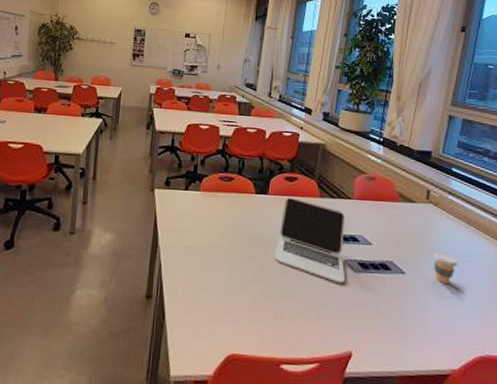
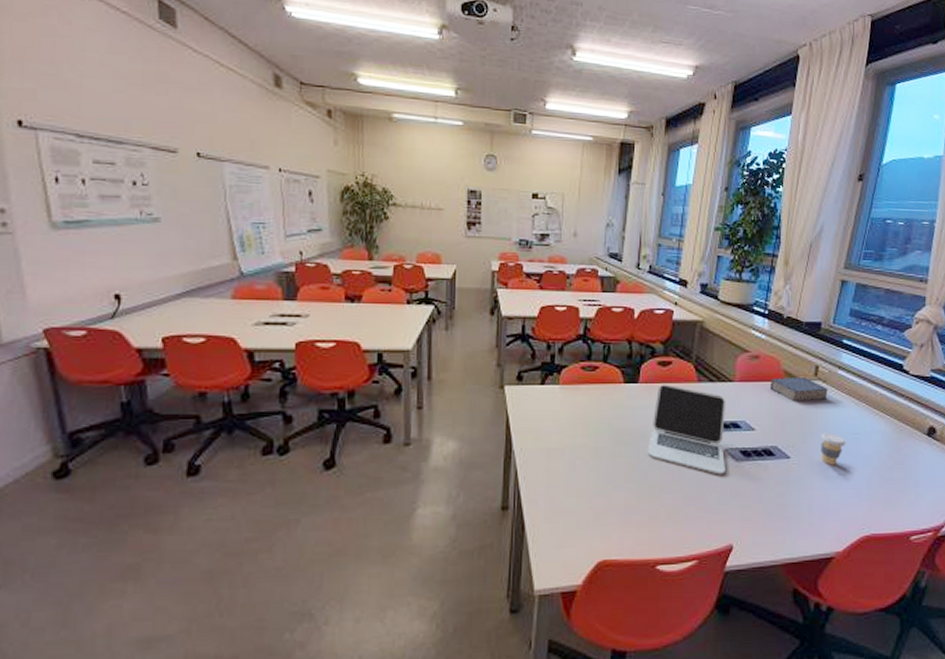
book: none [385,198,440,222] -> present [770,378,828,401]

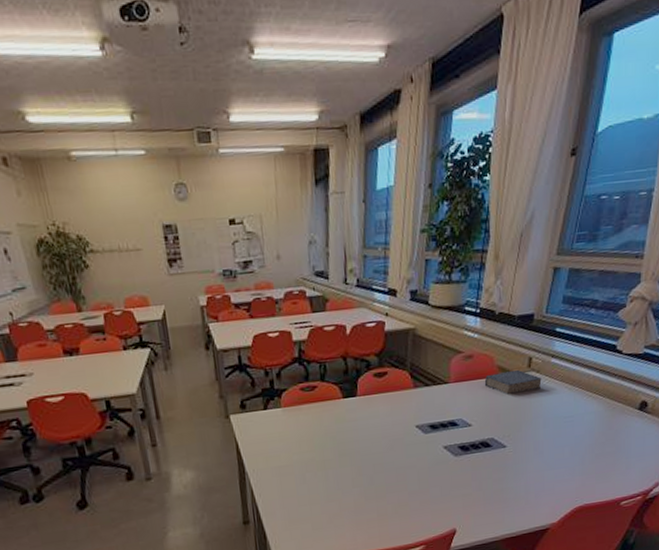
laptop: present [647,385,726,475] -> none [370,394,445,471]
coffee cup: present [821,433,846,465] -> none [535,419,560,449]

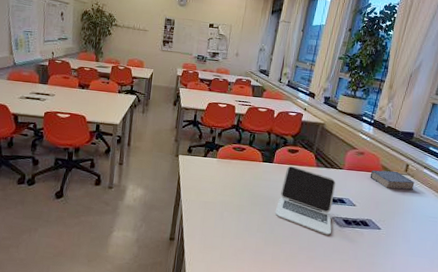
laptop: none [370,394,445,471] -> present [275,166,336,236]

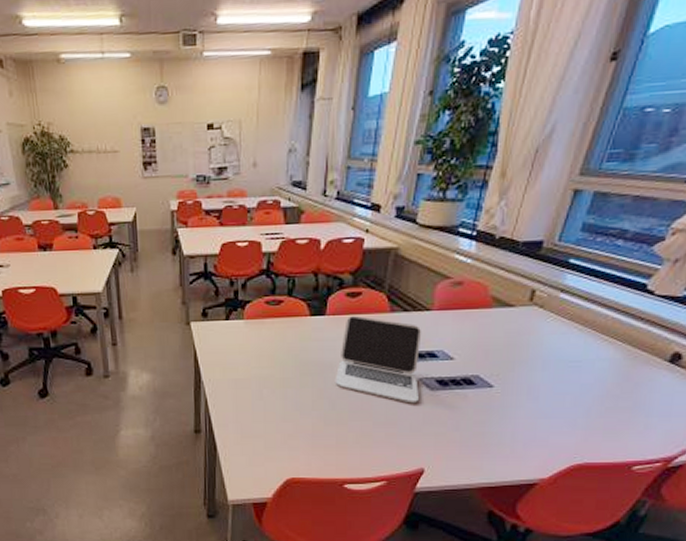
book: present [370,170,415,190] -> none [473,303,545,329]

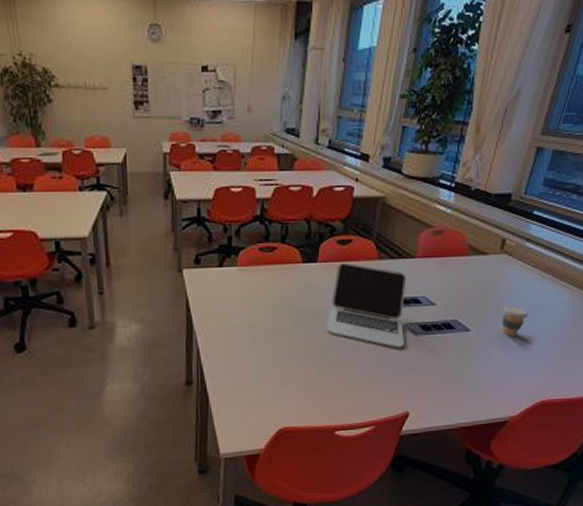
coffee cup: none [530,361,563,394] -> present [501,305,529,337]

